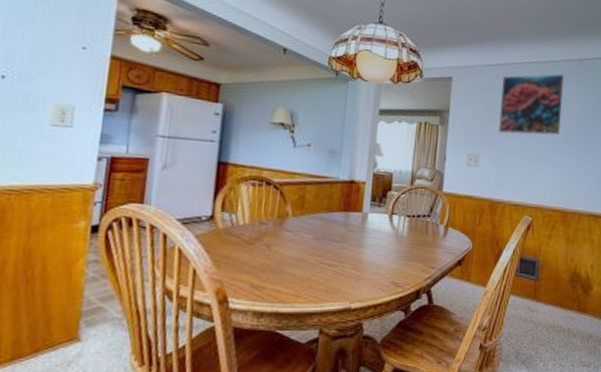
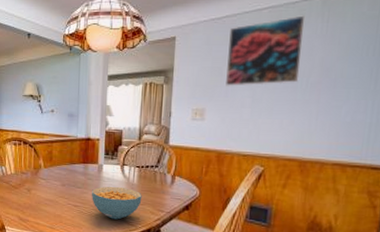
cereal bowl: none [352,239,412,281] -> present [92,186,142,220]

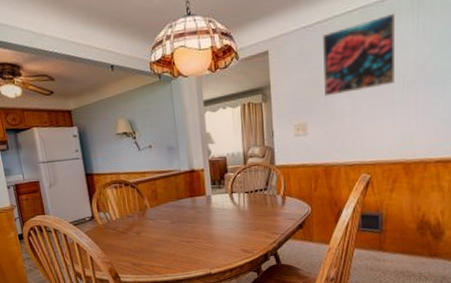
cereal bowl: present [92,186,142,220] -> none [203,215,255,250]

